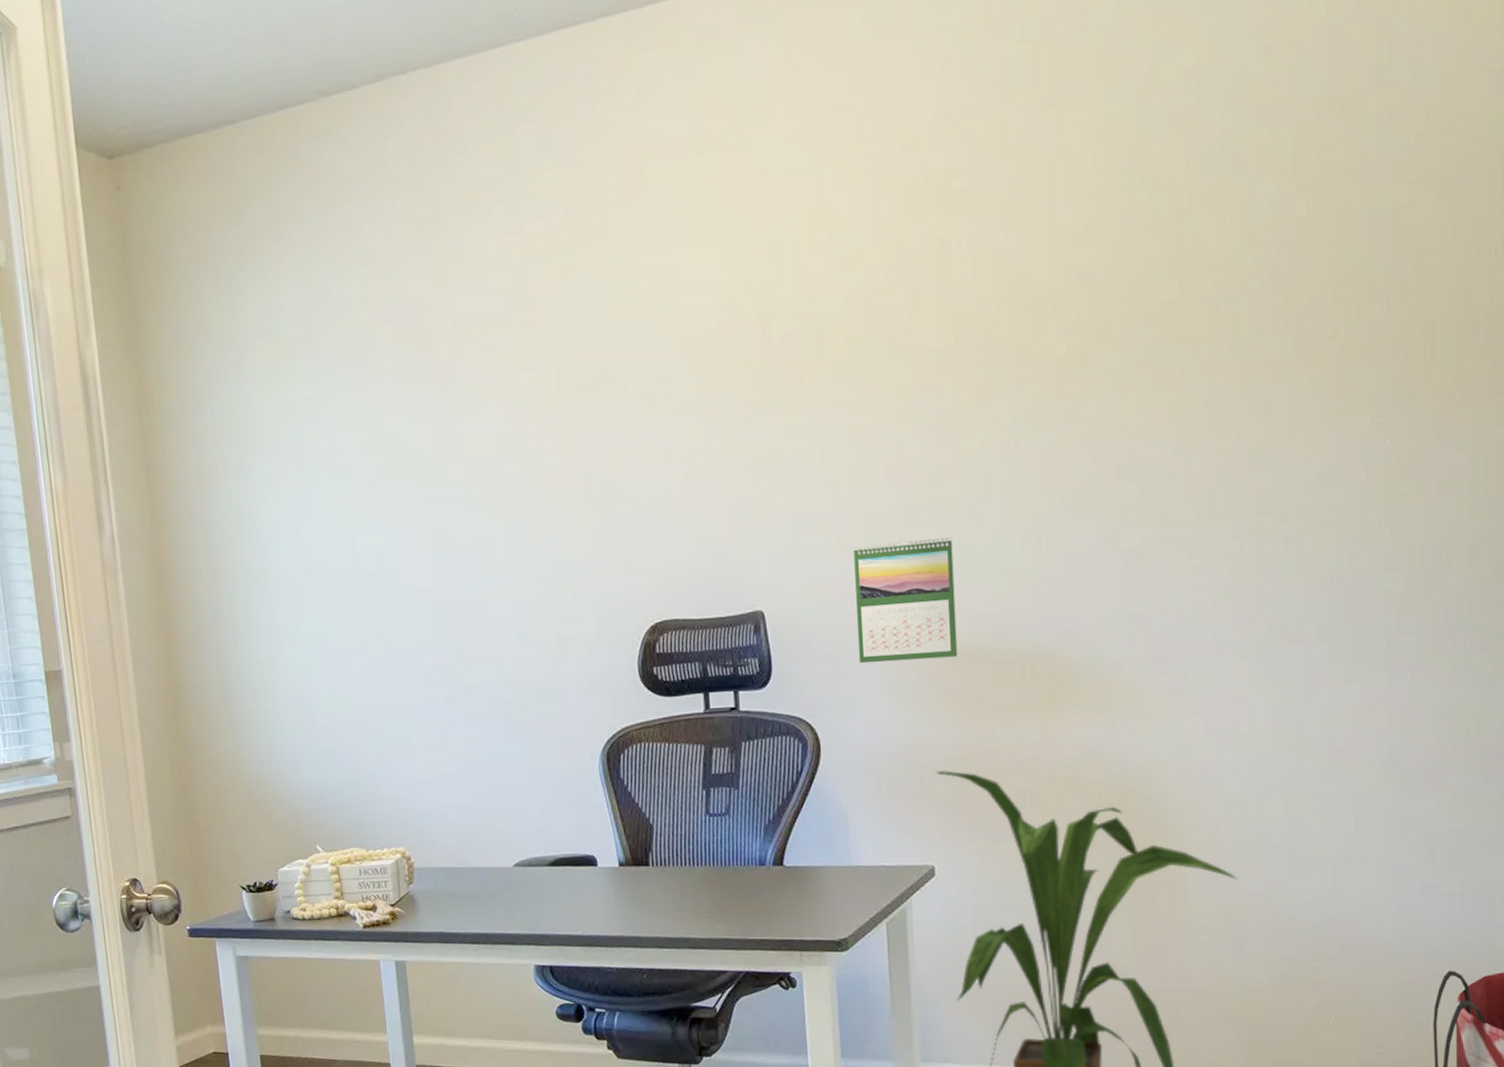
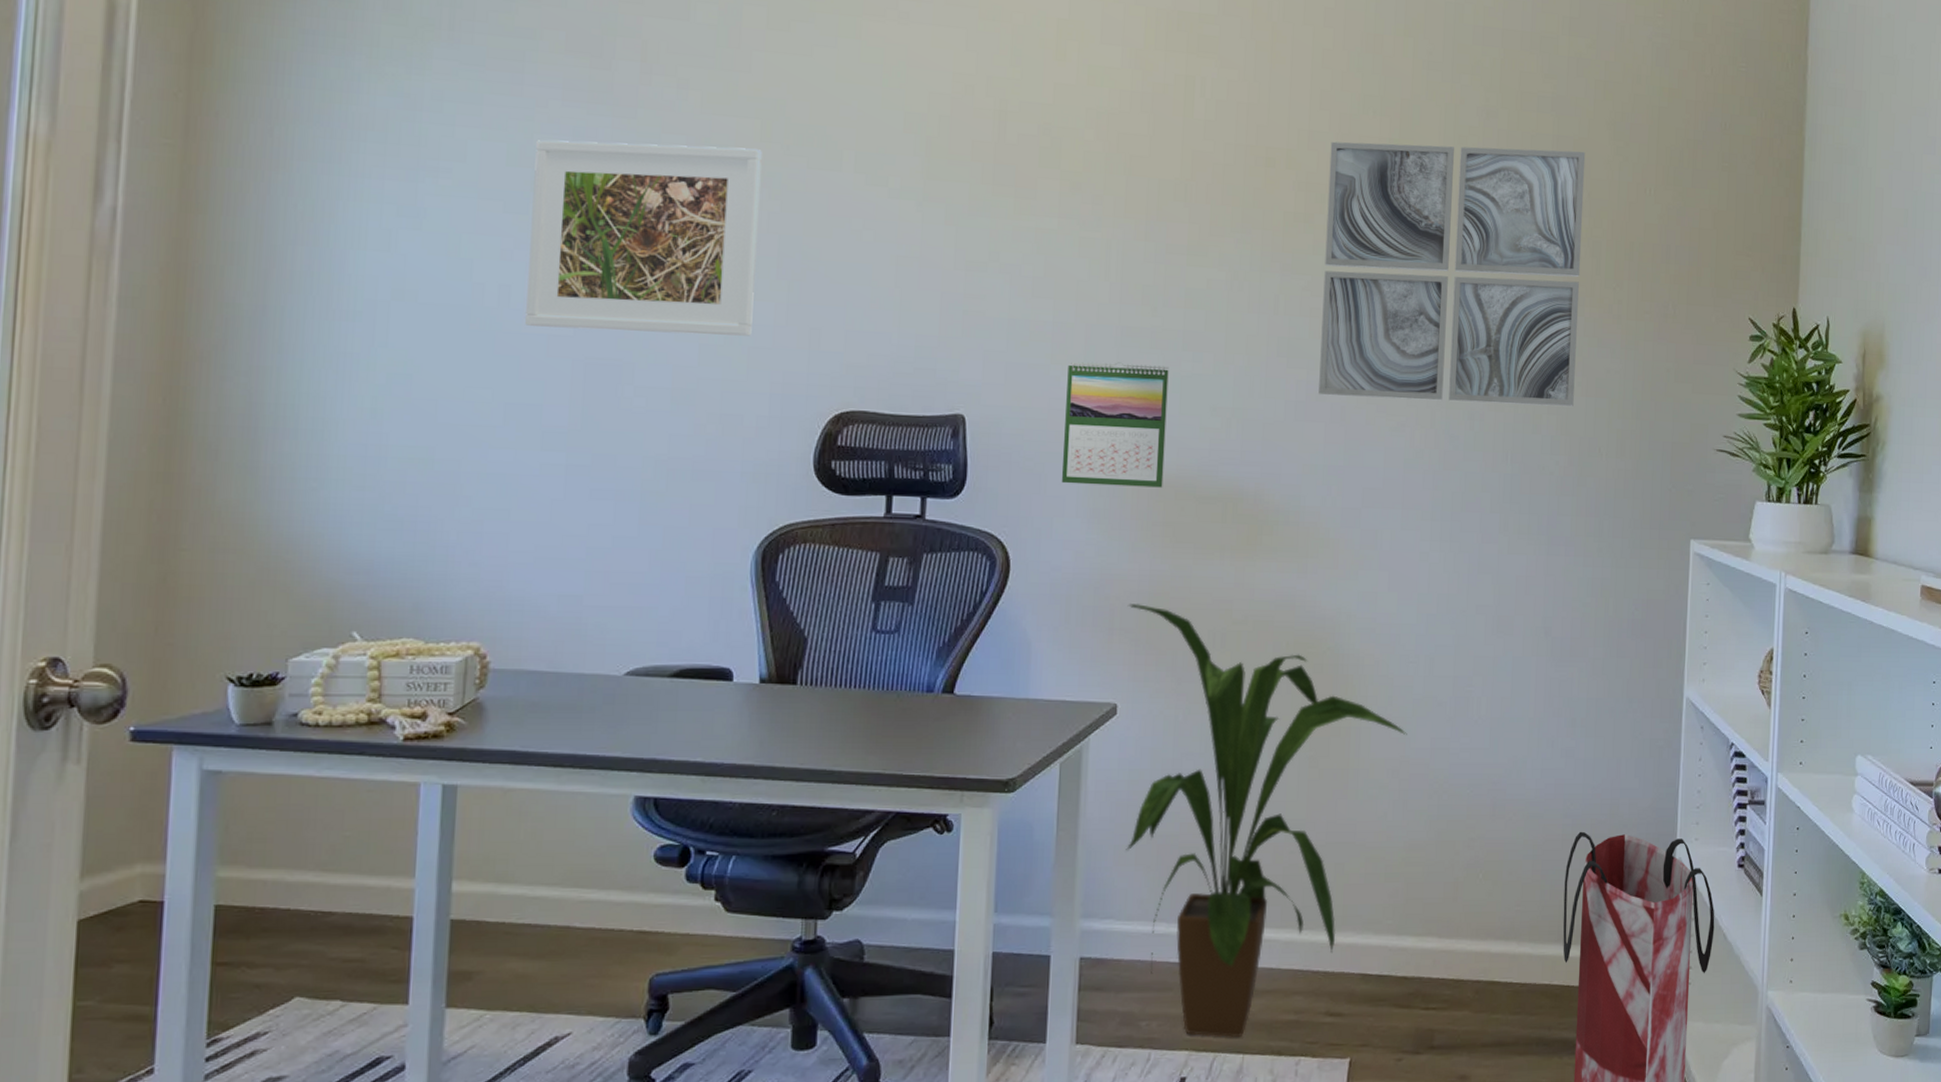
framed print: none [384,396,573,583] -> present [525,140,762,336]
wall art: none [1101,220,1411,543] -> present [1318,141,1586,407]

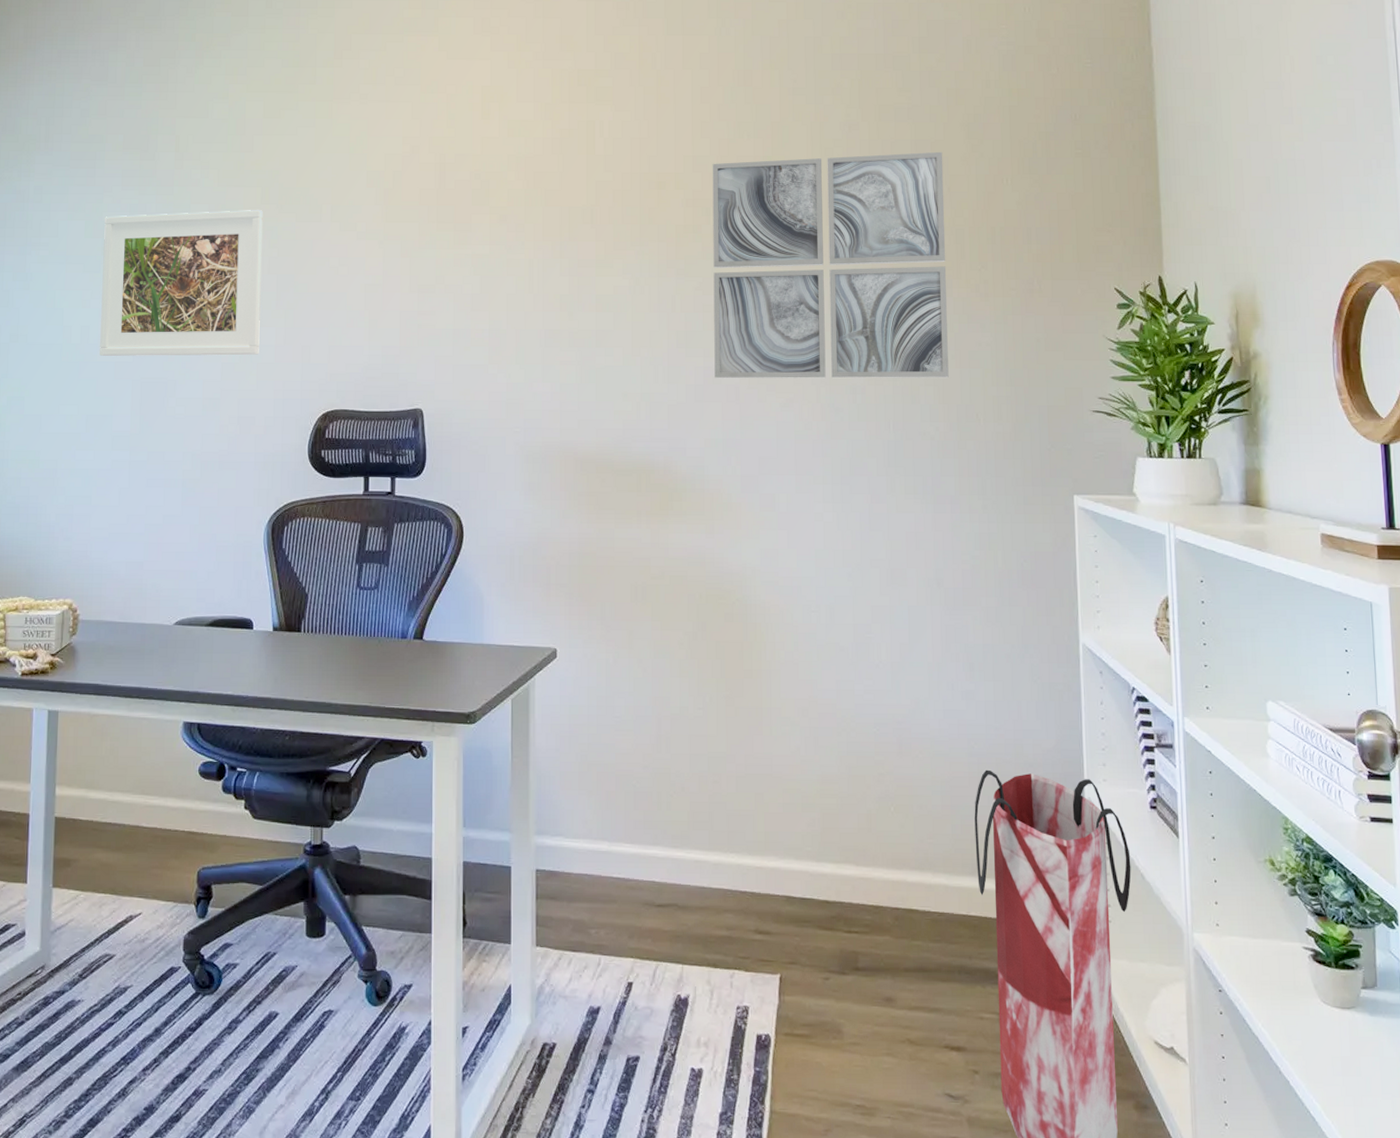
calendar: present [1061,362,1169,488] -> none [501,359,586,463]
house plant: present [1126,604,1407,1038] -> none [561,562,814,949]

